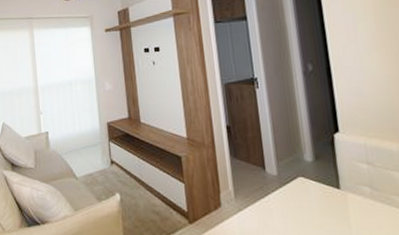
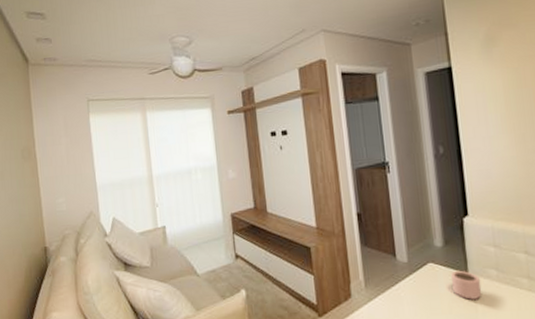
mug: none [322,185,356,216] -> present [451,270,482,300]

